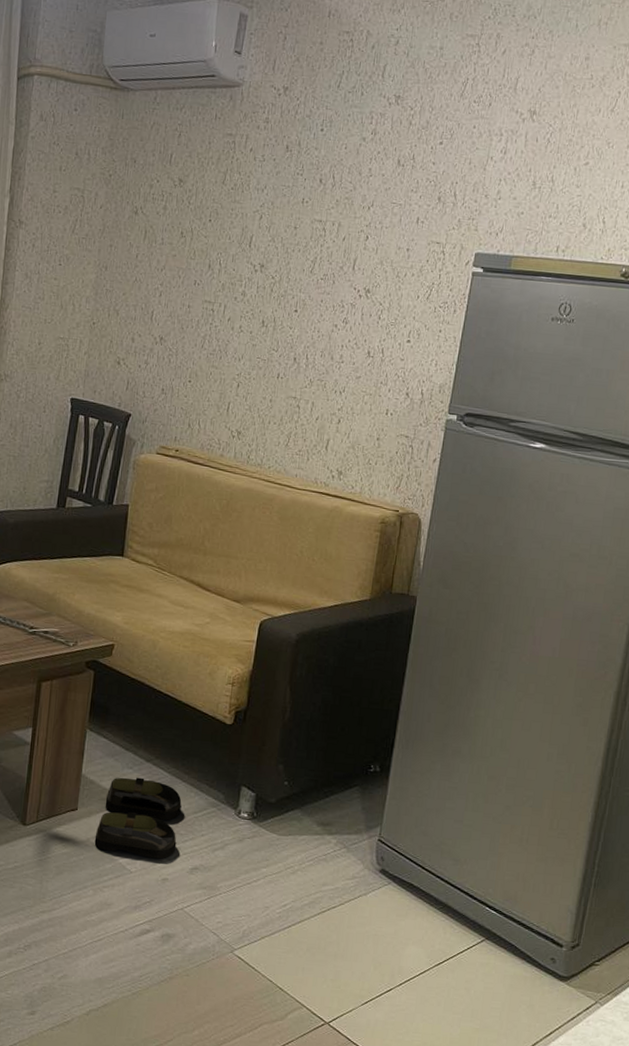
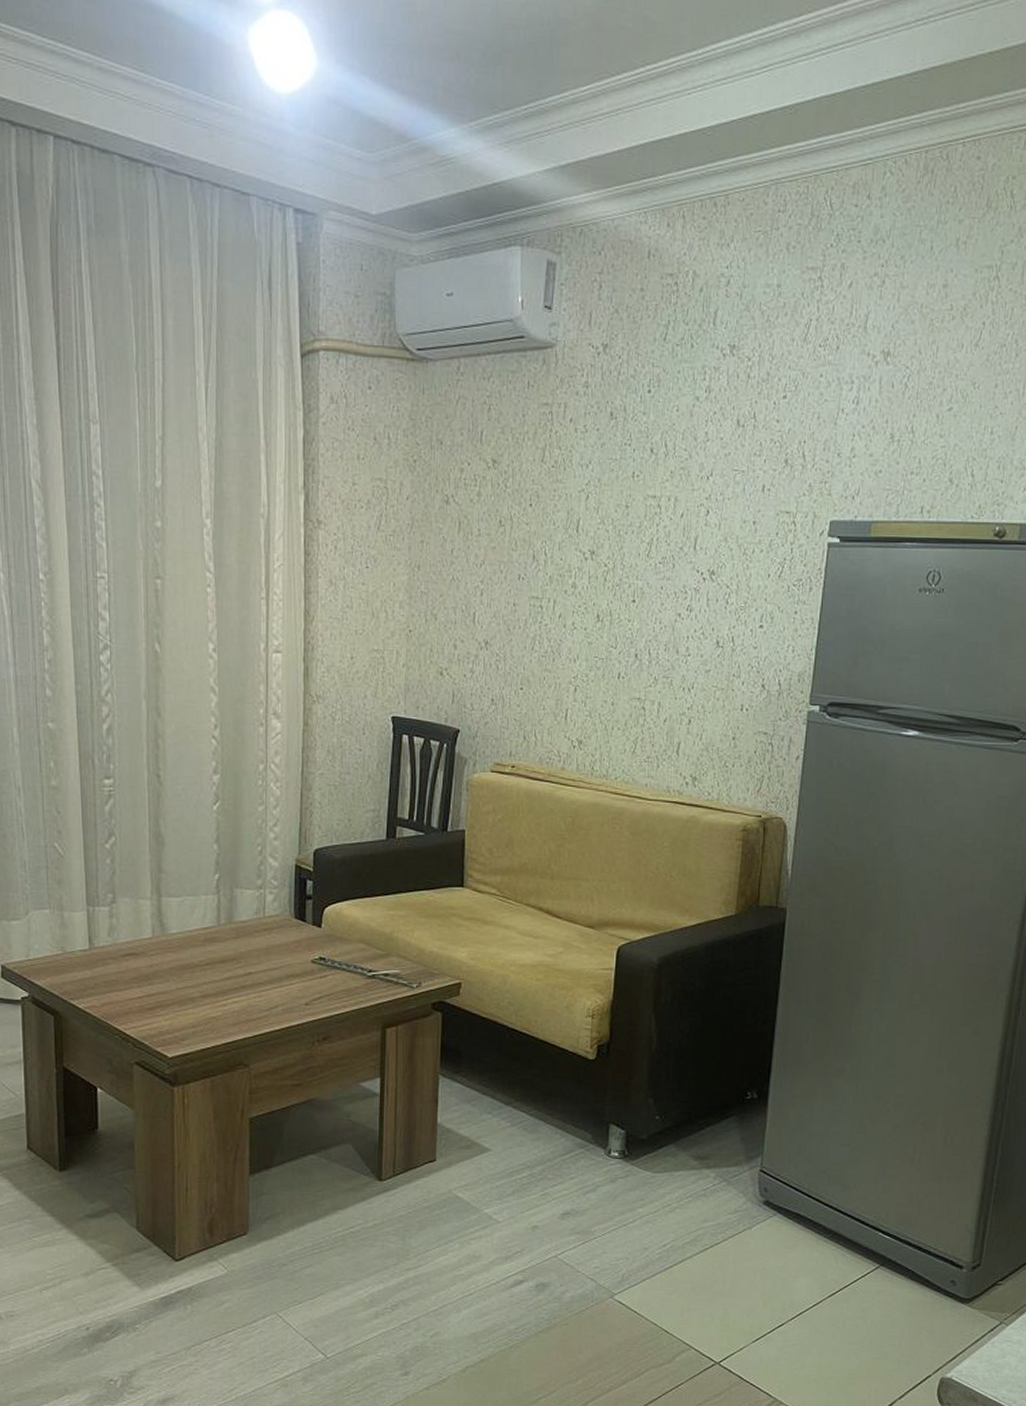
slippers: present [94,777,182,859] -> none [457,1122,547,1206]

